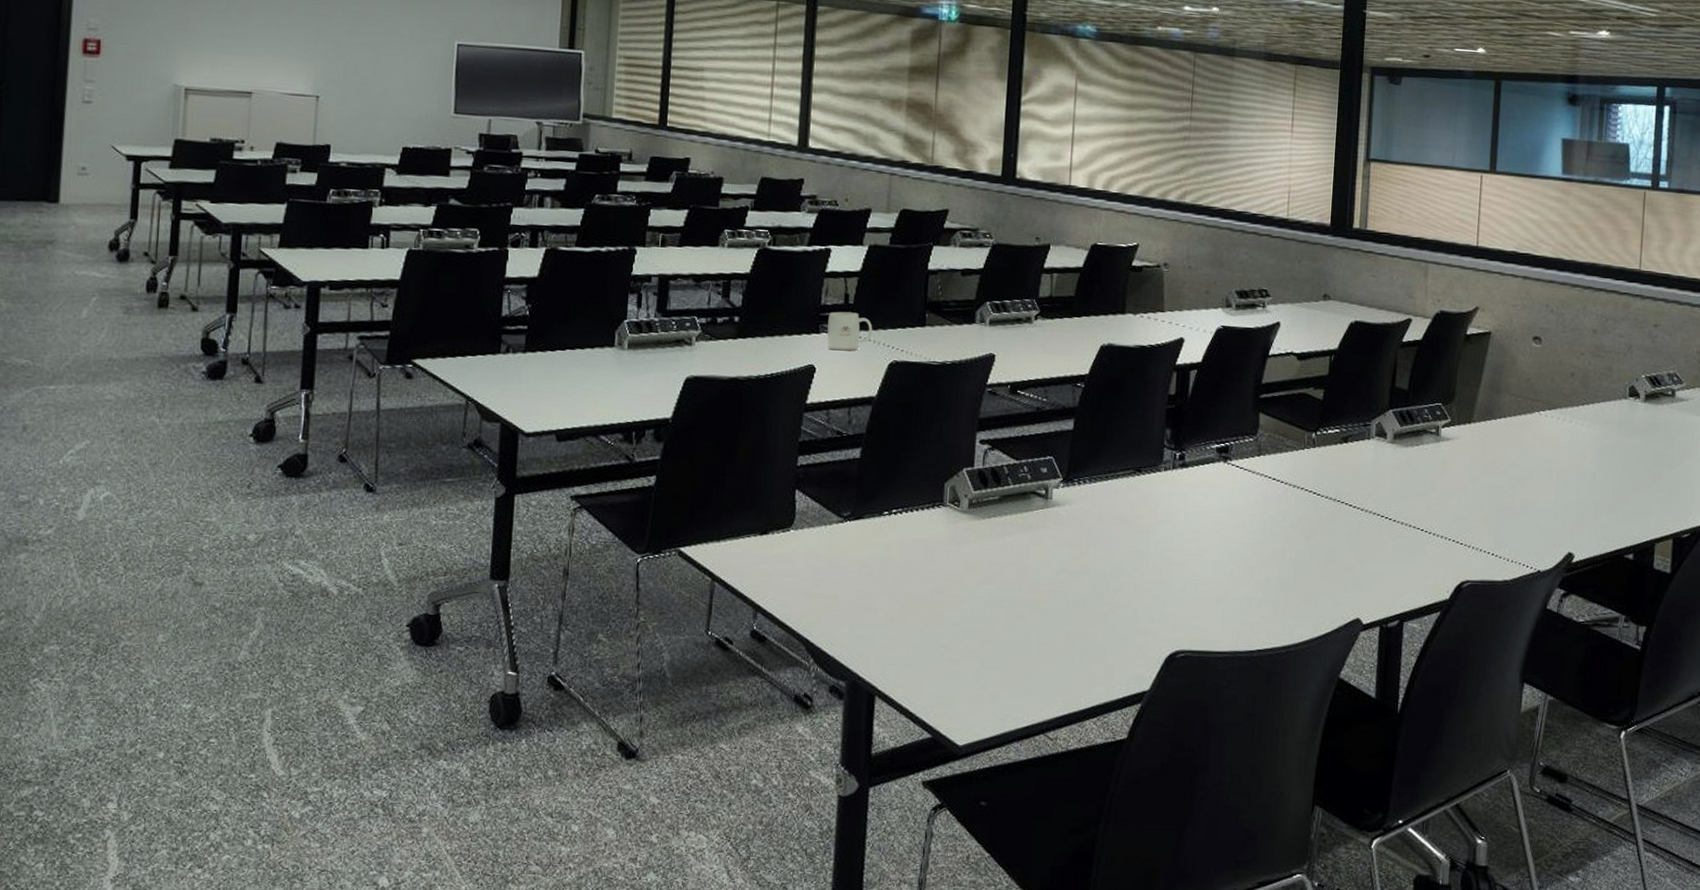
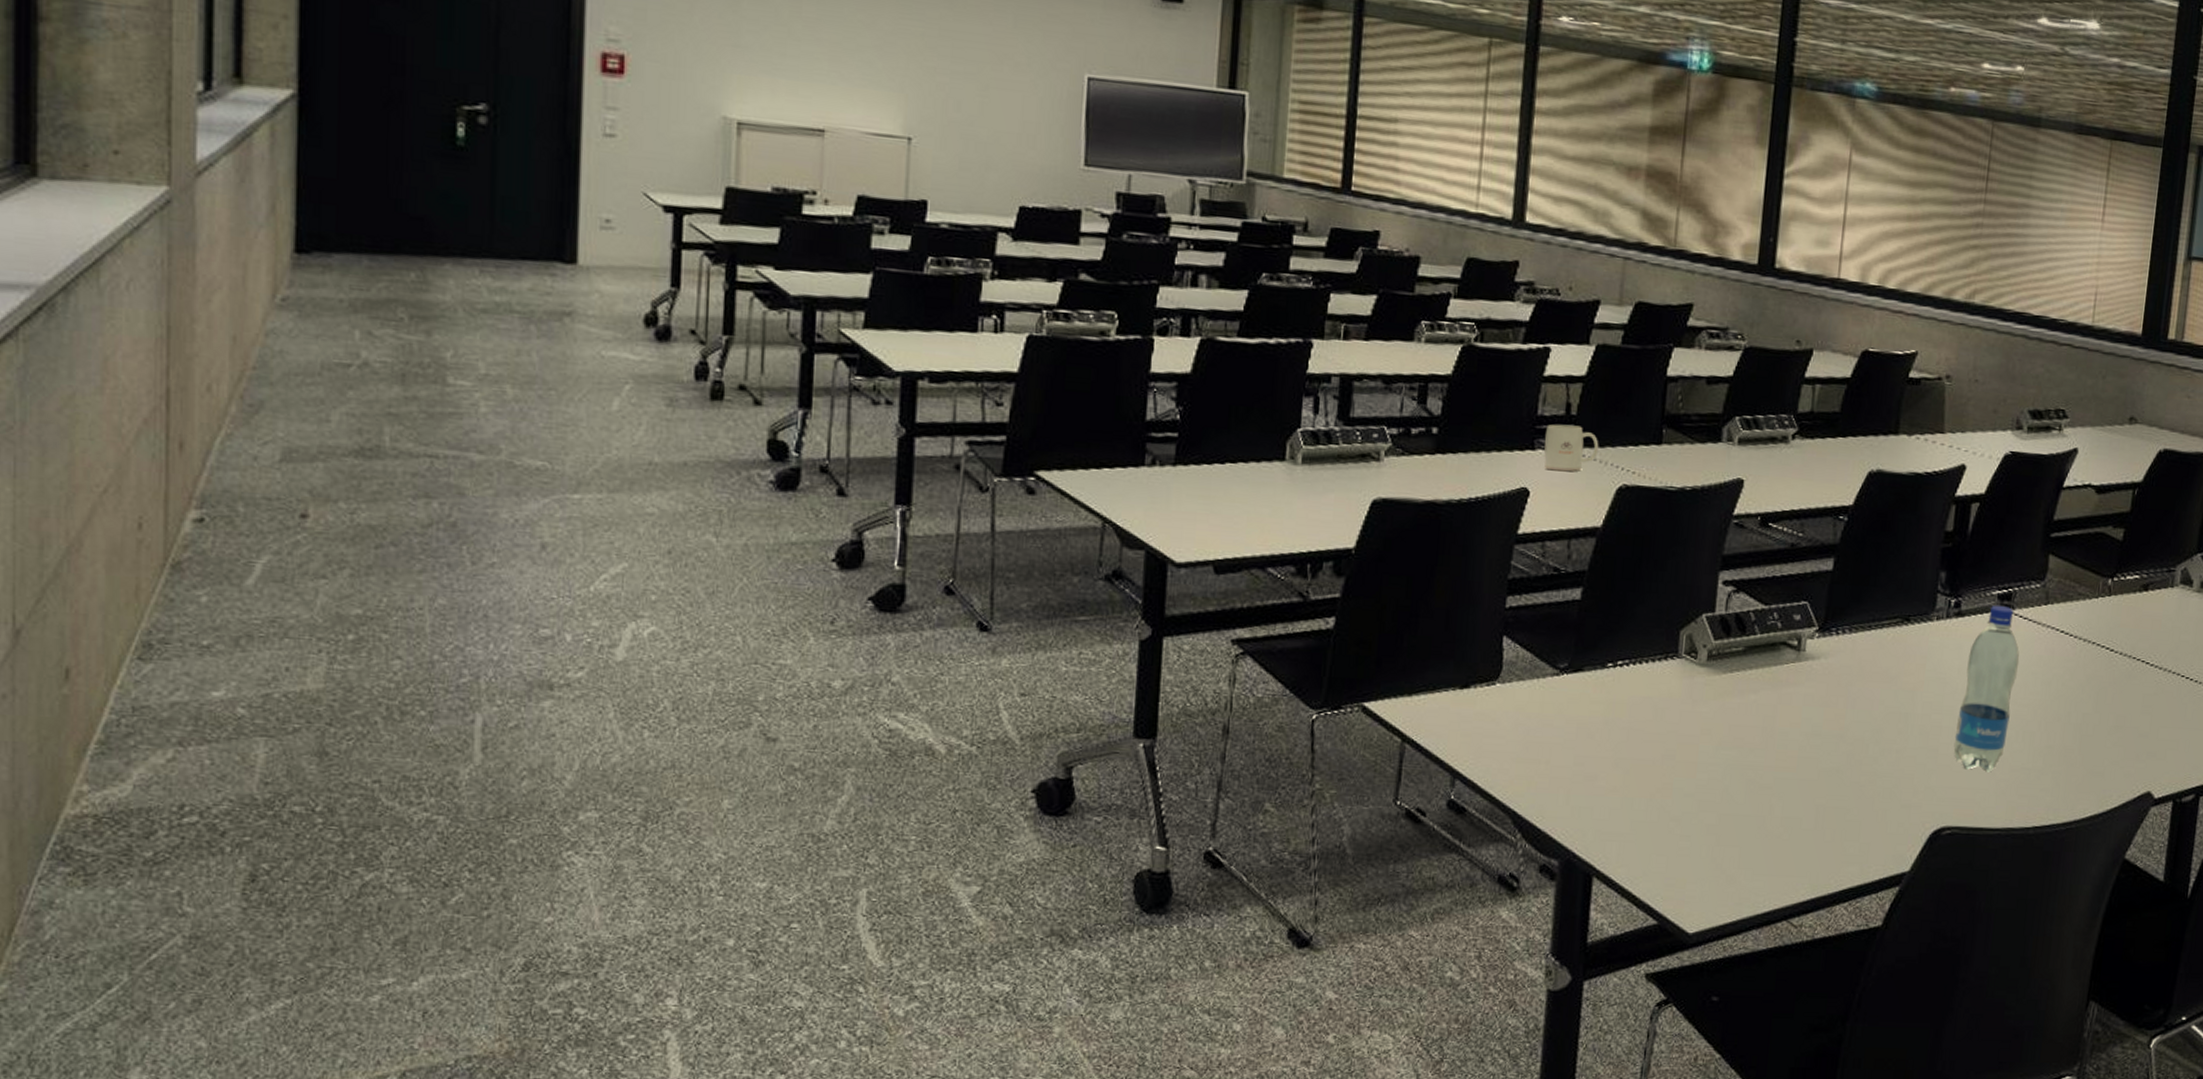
bottle: none [1183,457,1238,602] -> present [1953,605,2020,772]

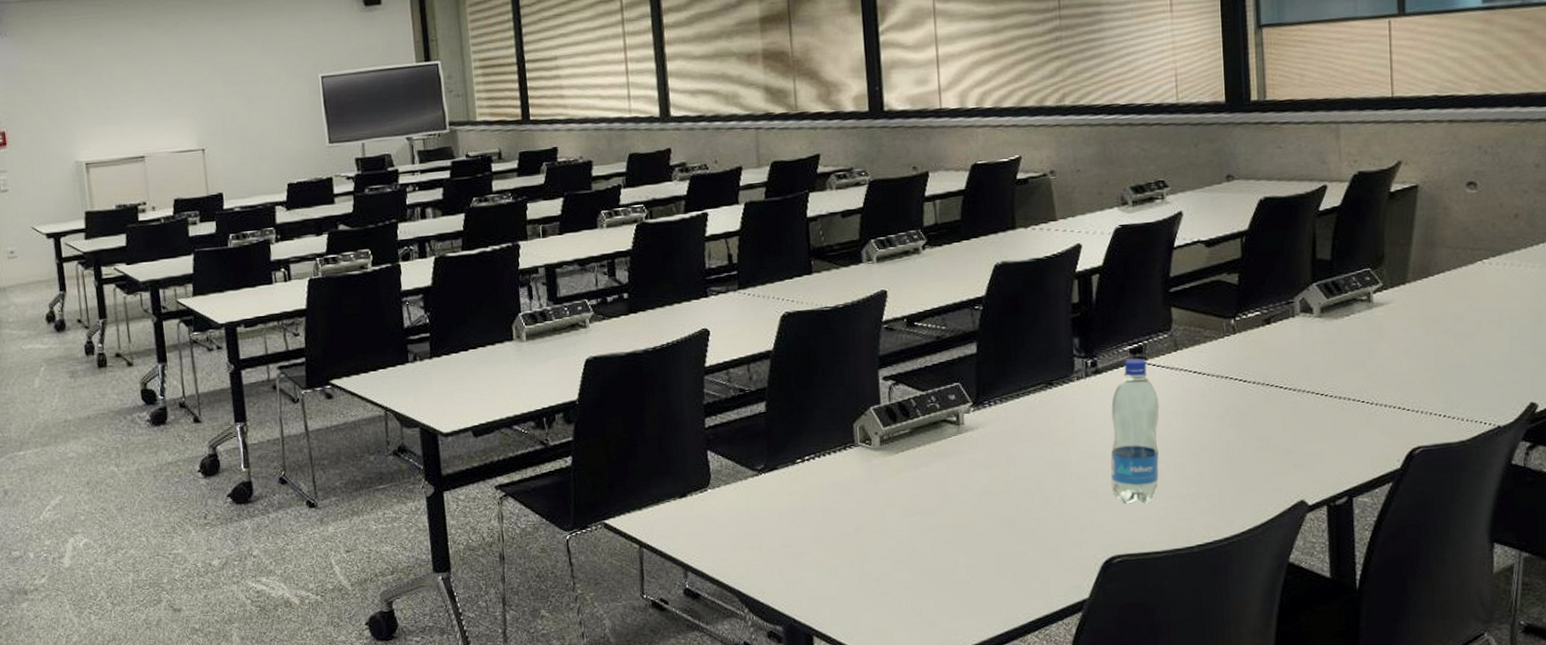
mug: present [1544,424,1599,472] -> none [714,271,761,311]

